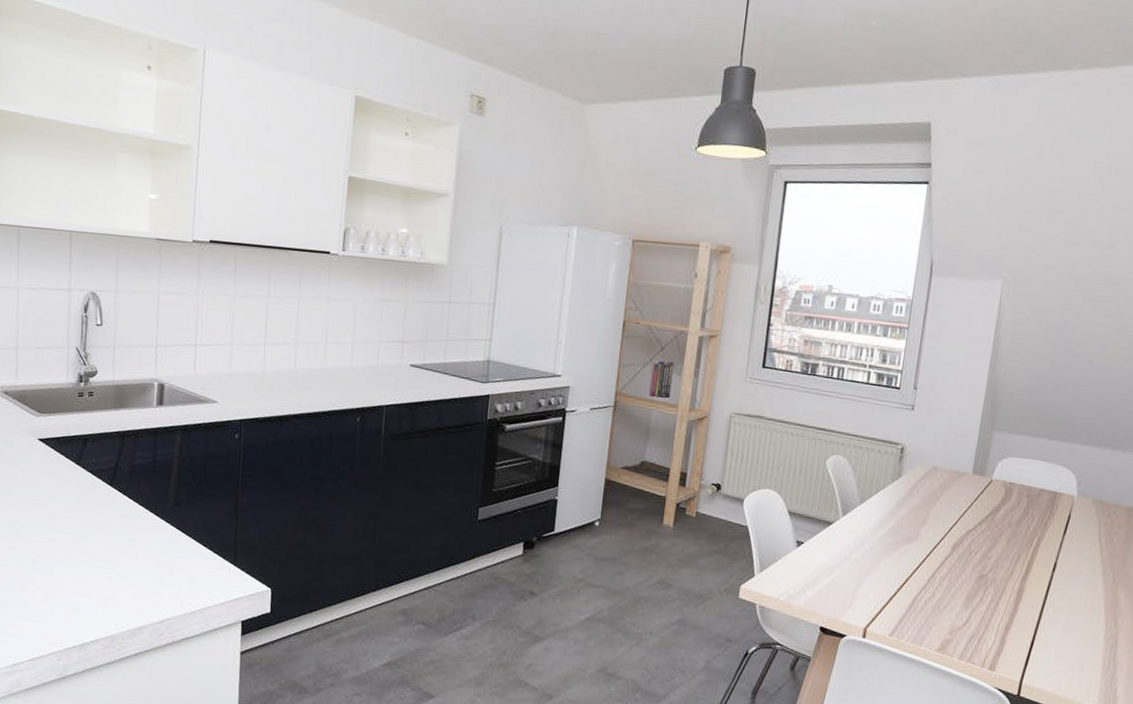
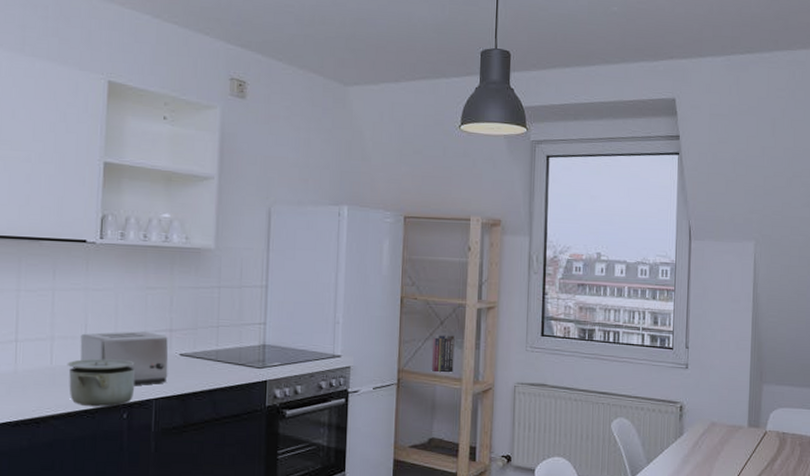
saucepan: none [309,364,369,411] -> present [67,358,135,408]
toaster: none [320,340,400,392] -> present [80,331,169,385]

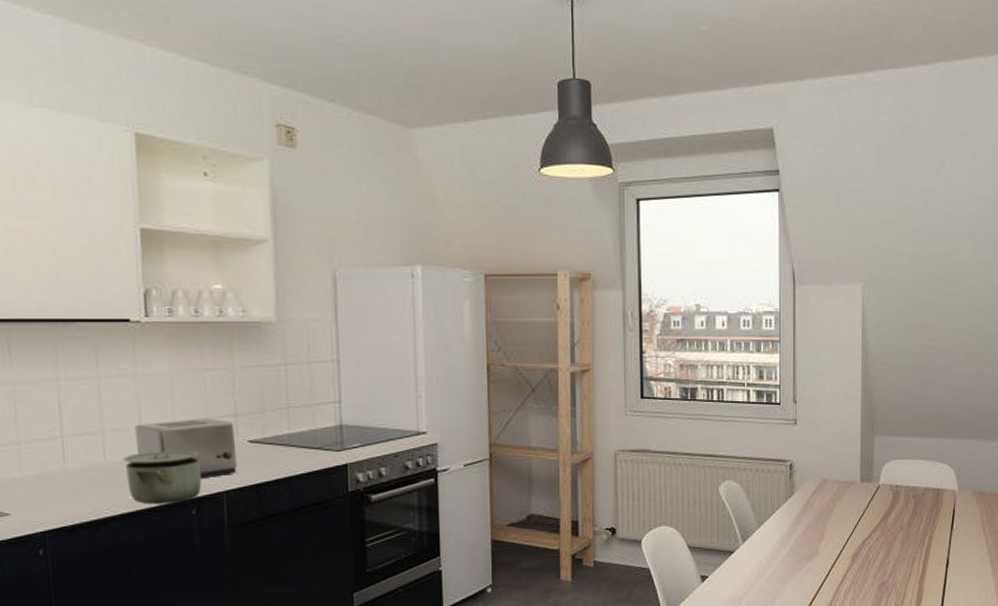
books: present [431,335,455,372] -> none [524,403,549,443]

